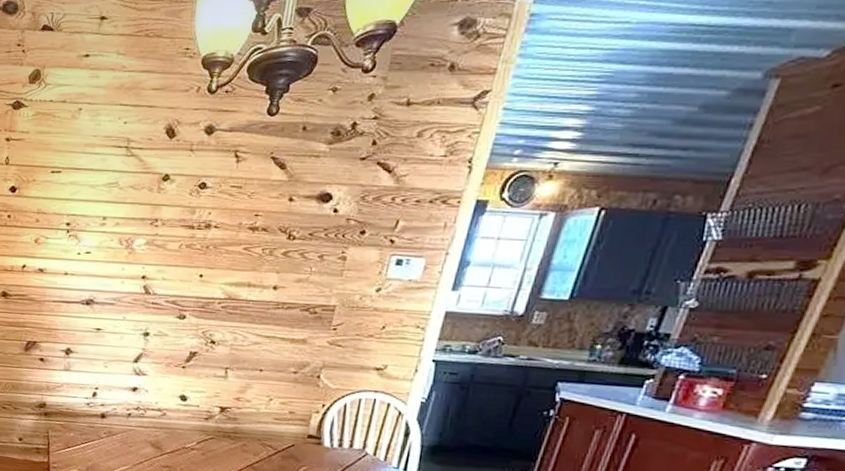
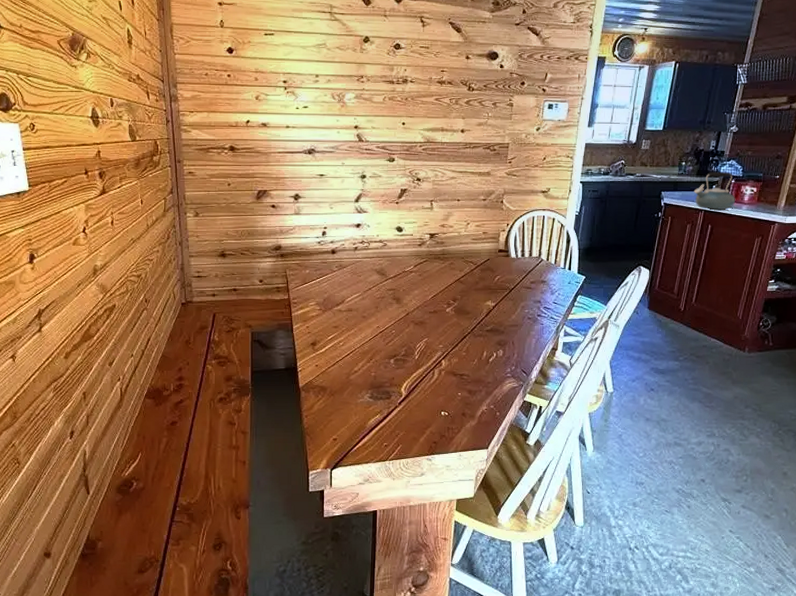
kettle: none [611,361,683,416] -> present [693,171,735,210]

